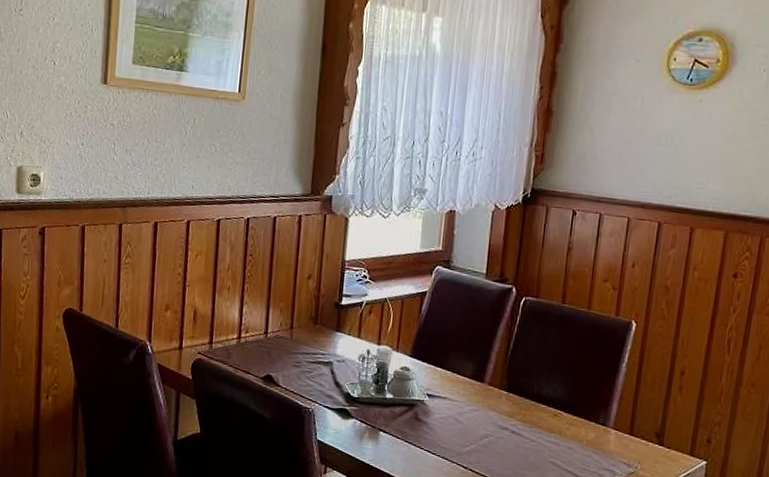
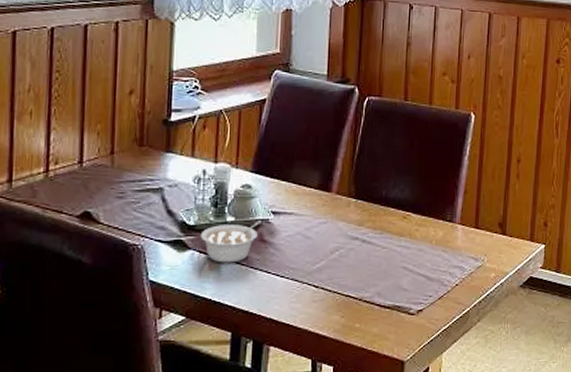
legume: none [362,400,418,435] -> present [200,220,262,263]

